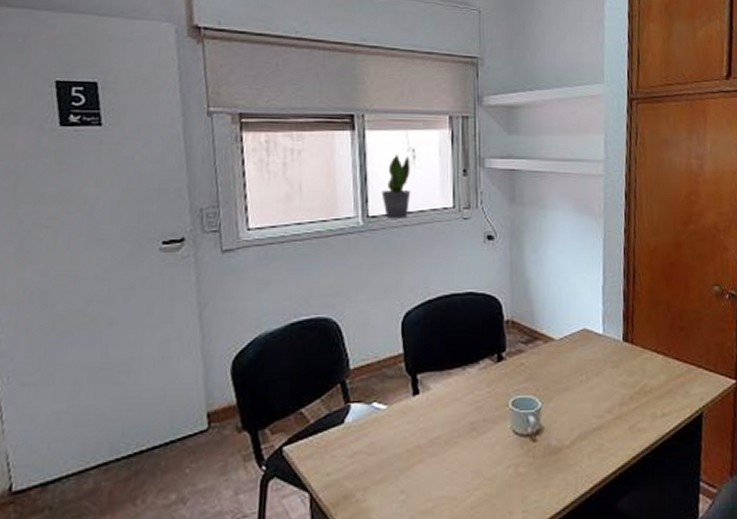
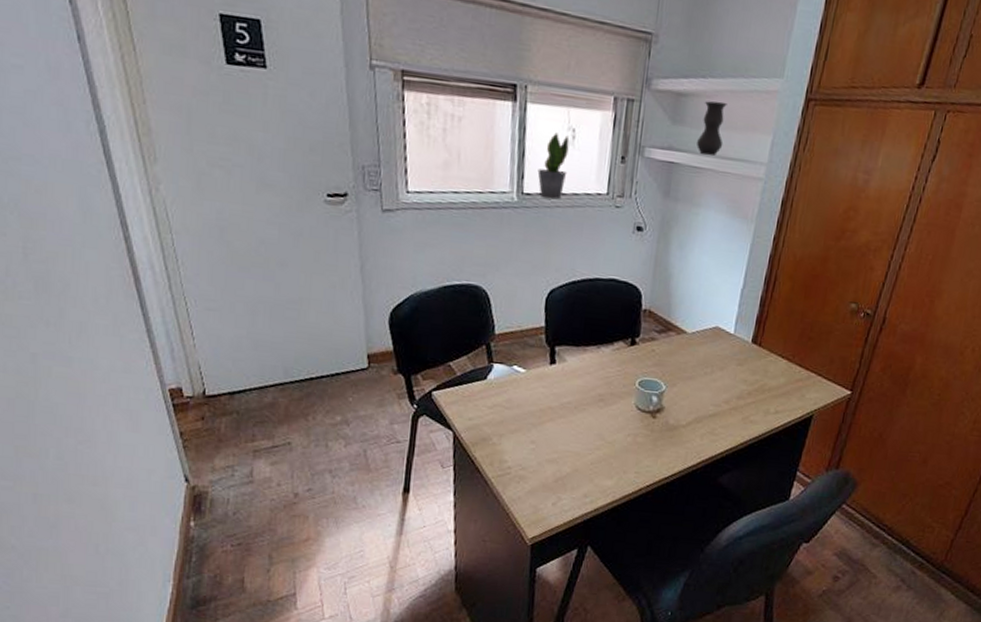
vase: none [534,109,559,160] -> present [697,101,727,157]

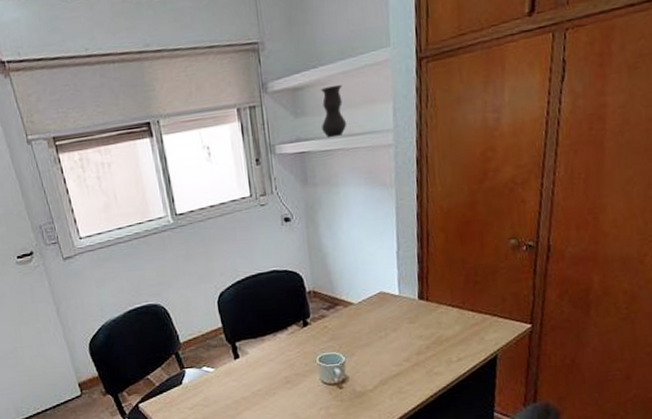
potted plant: present [537,132,570,200] -> none [184,154,211,214]

